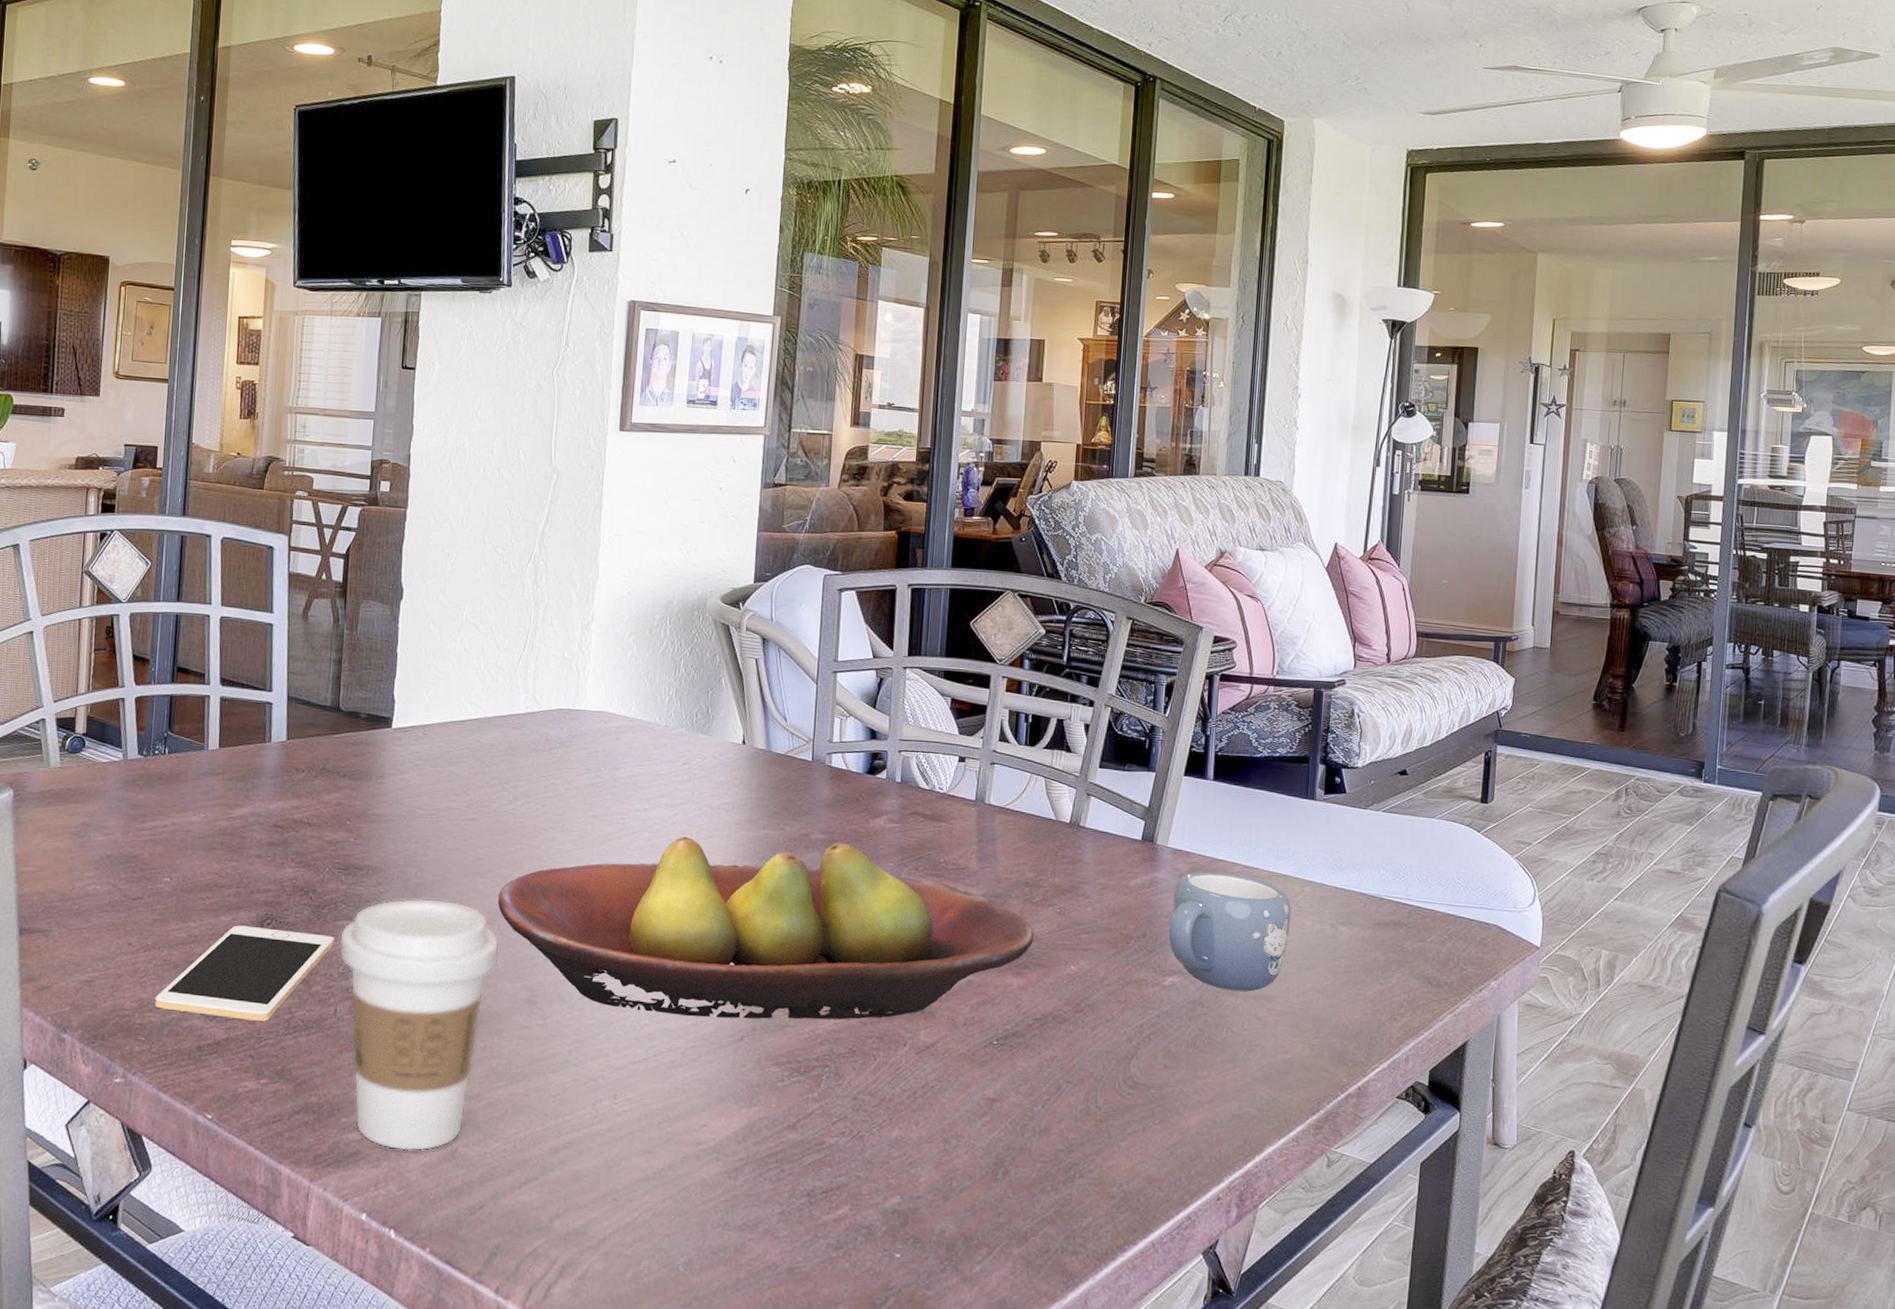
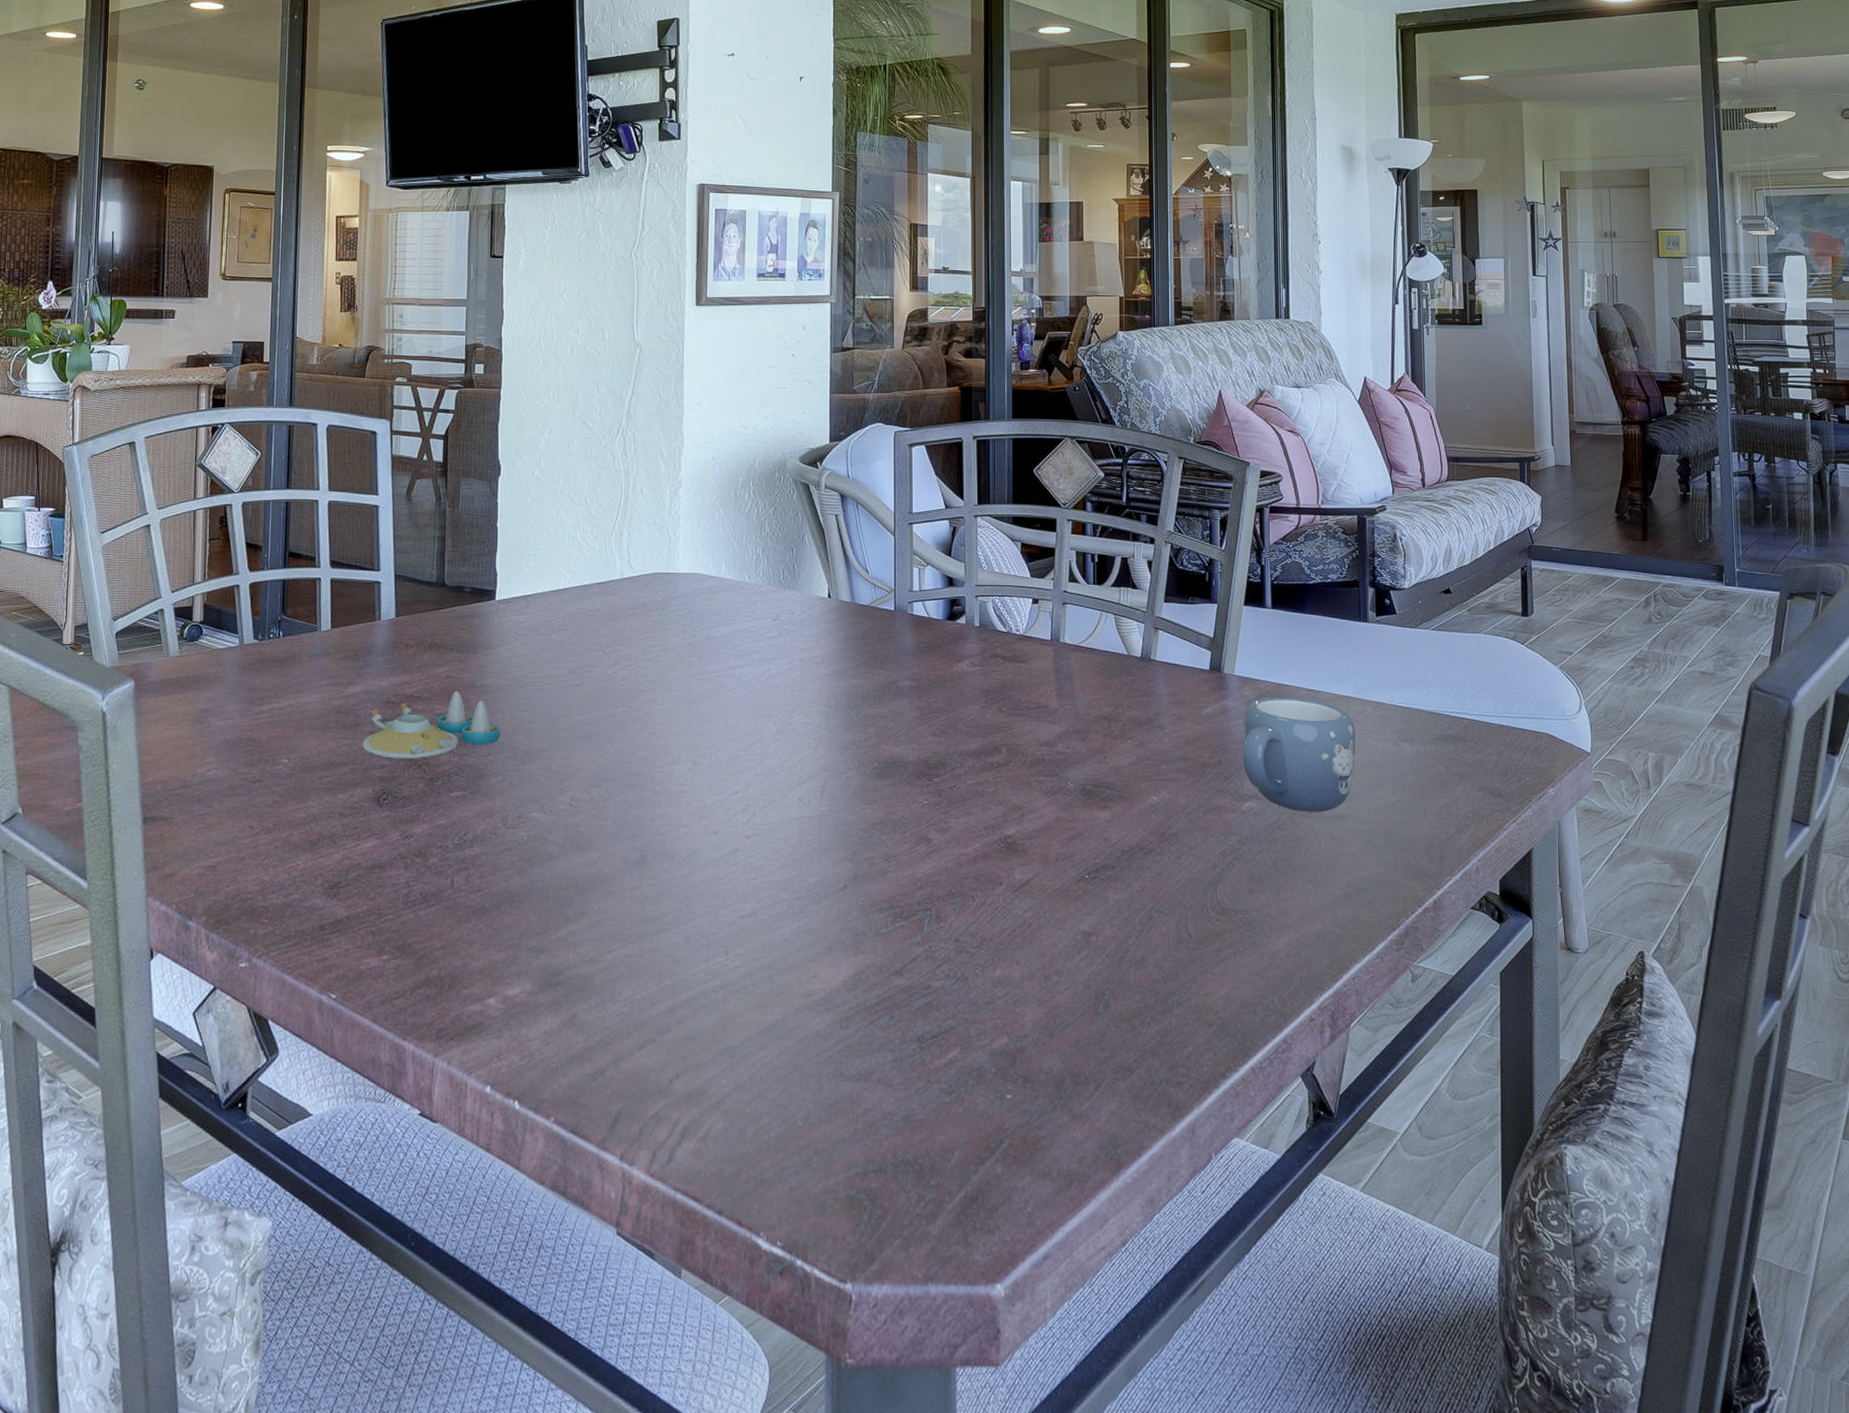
cell phone: present [154,925,335,1021] -> none [276,802,449,897]
salt and pepper shaker set: none [247,819,392,886] -> present [362,691,500,759]
coffee cup: present [338,898,499,1152] -> none [453,766,607,1019]
fruit bowl: present [498,836,1034,1020] -> none [604,689,1115,867]

